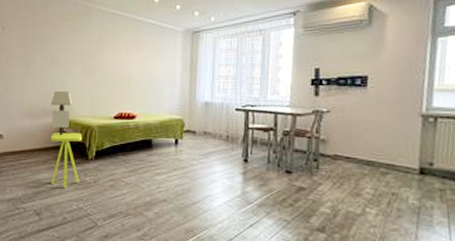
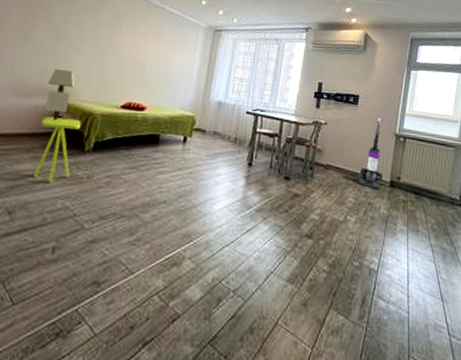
vacuum cleaner: none [375,98,409,178] -> present [358,117,383,189]

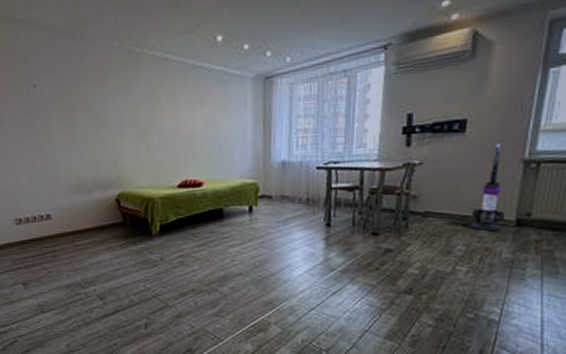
side table: present [32,116,82,182] -> none [106,206,144,268]
lampshade: present [44,68,75,120] -> none [102,159,128,211]

